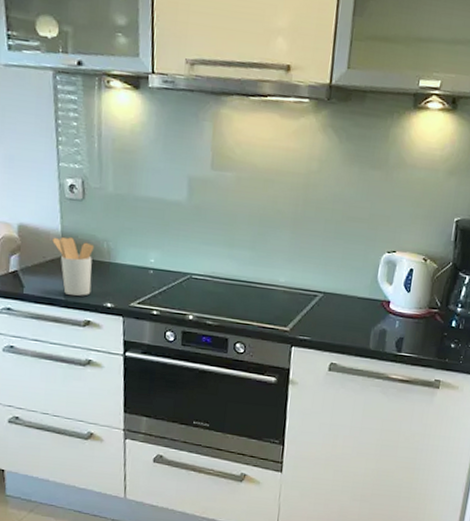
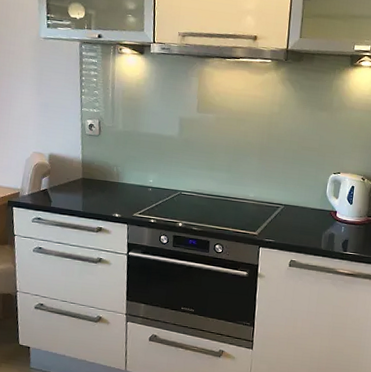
utensil holder: present [52,236,95,296] -> none [75,163,107,209]

